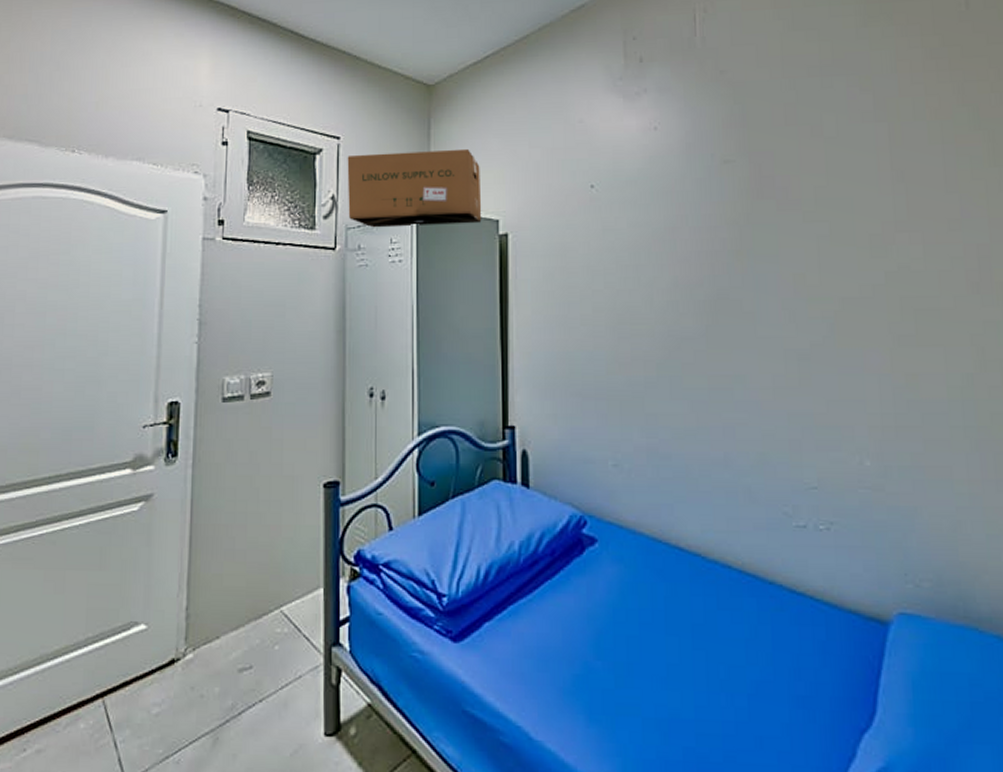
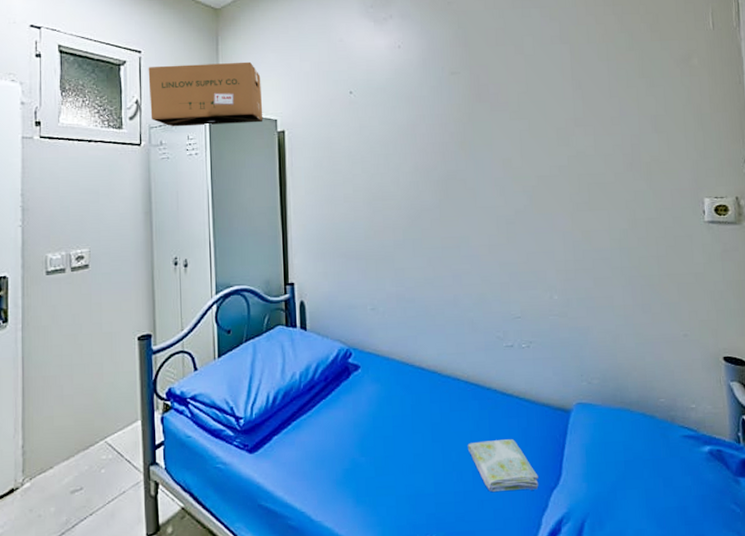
towel: none [740,654,843,730] -> present [467,439,539,493]

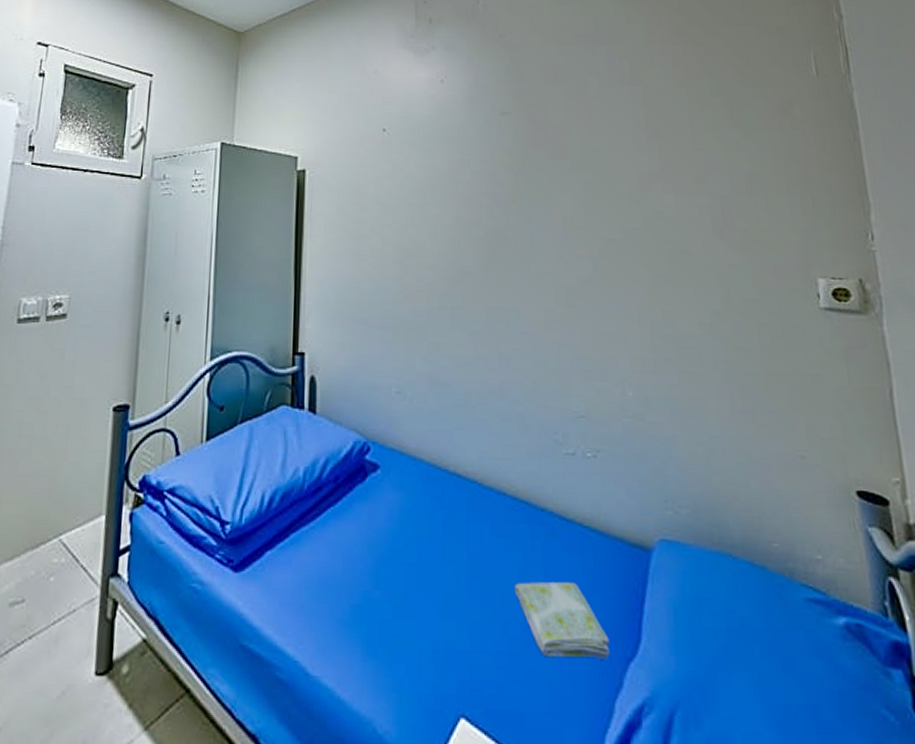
box: present [148,61,263,127] -> none [155,90,282,160]

